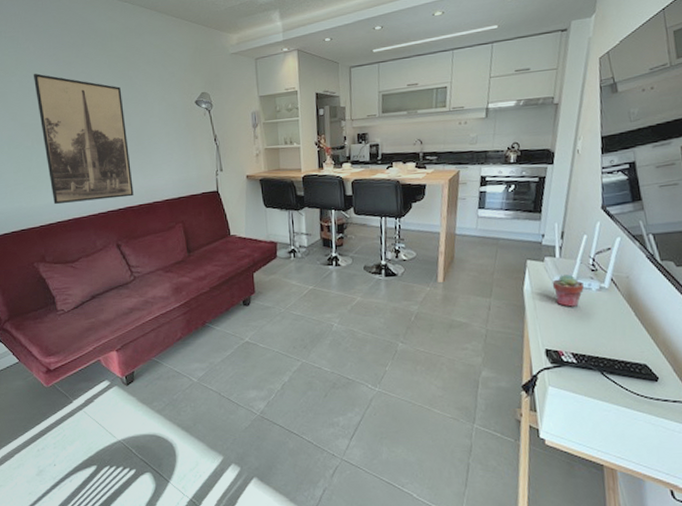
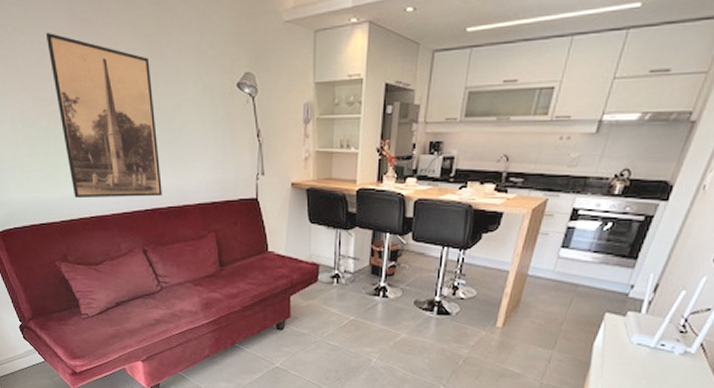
potted succulent: present [552,274,584,307] -> none [628,333,666,370]

